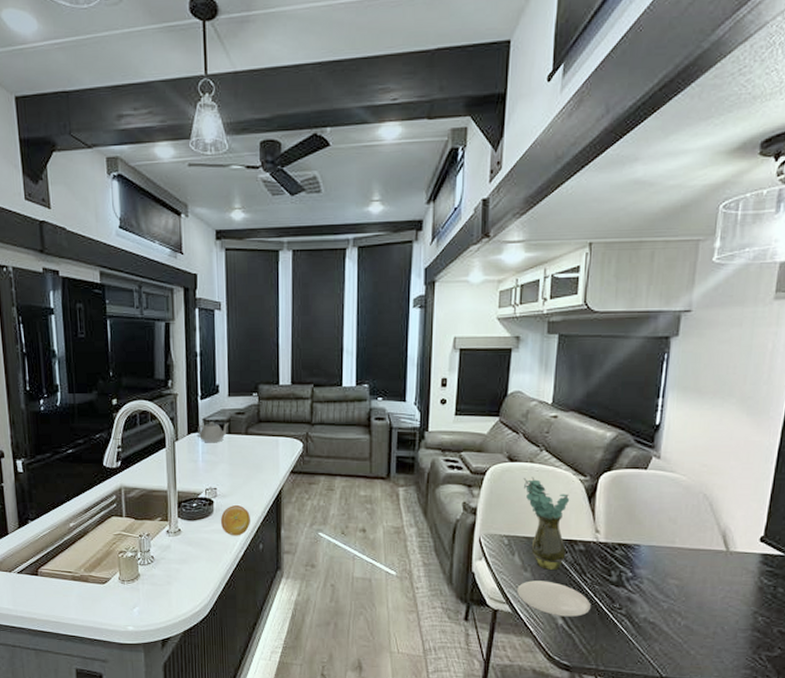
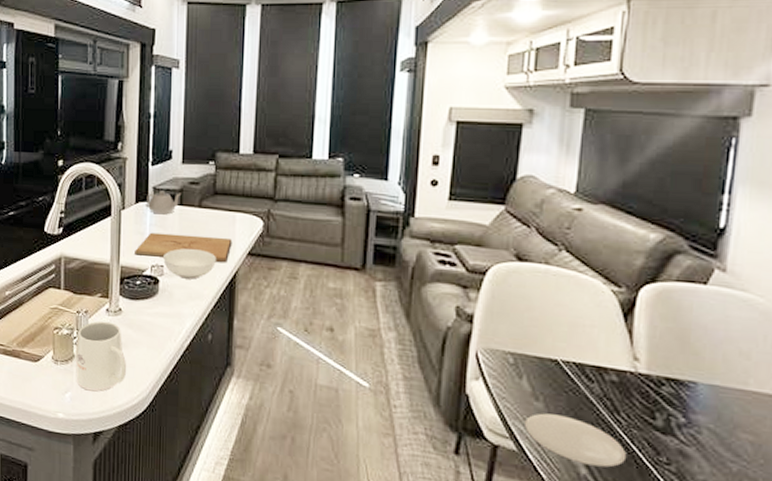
mug: none [140,542,188,604] -> present [76,321,126,392]
cutting board: none [190,459,277,481] -> present [135,232,233,262]
bowl: none [216,471,264,498] -> present [163,248,217,279]
fruit: present [220,504,250,536] -> none [165,286,199,323]
vase: present [523,477,570,570] -> none [535,282,599,403]

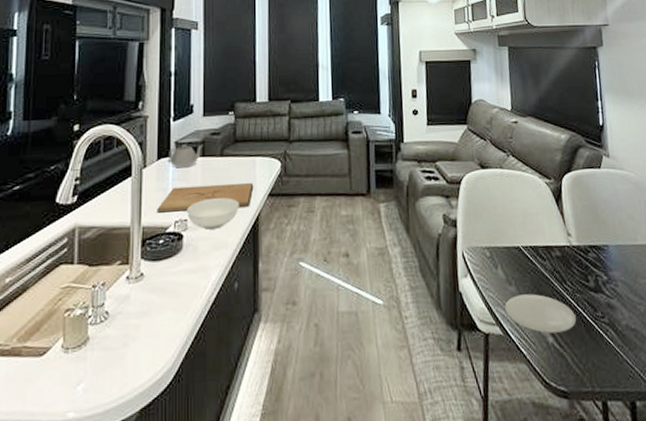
mug: present [76,321,126,392] -> none [90,290,149,376]

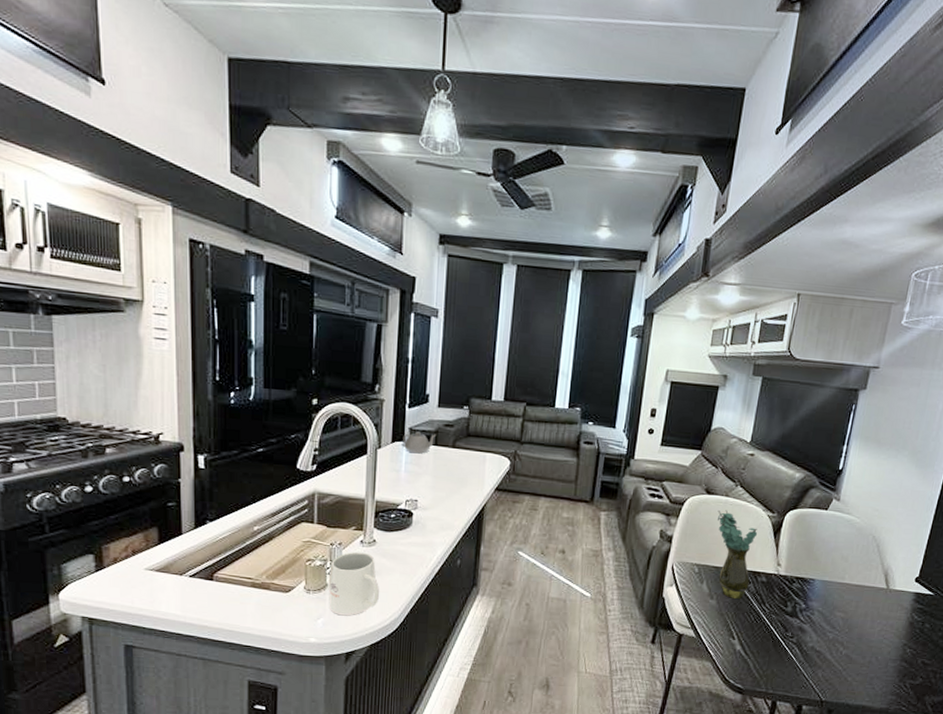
mug: none [90,290,149,376] -> present [329,552,379,616]
cutting board: present [157,183,254,213] -> none [390,470,482,497]
bowl: present [187,197,240,230] -> none [418,484,468,512]
vase: none [496,183,545,281] -> present [718,510,758,599]
plate: present [505,294,576,334] -> none [702,608,767,643]

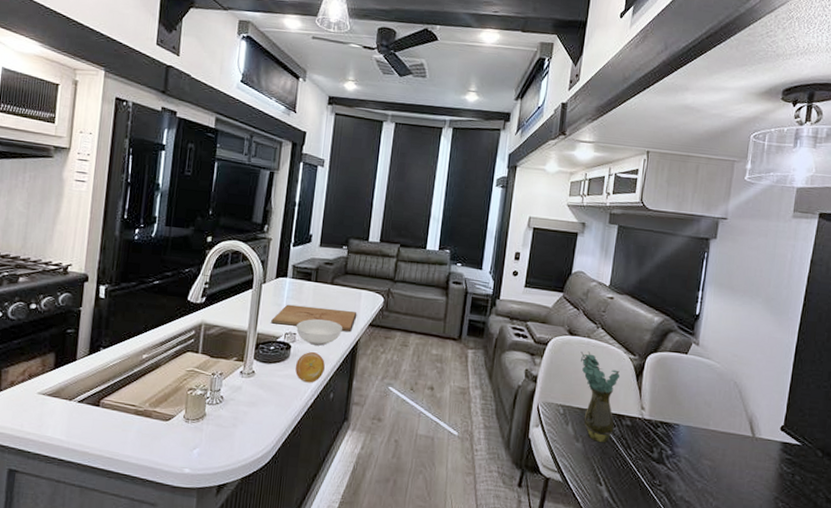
mug: present [329,552,379,616] -> none [205,382,255,447]
cutting board: none [390,470,482,497] -> present [271,304,357,331]
teapot: present [401,431,437,454] -> none [284,268,317,290]
bowl: none [418,484,468,512] -> present [296,319,343,346]
fruit: none [418,518,450,550] -> present [295,351,325,383]

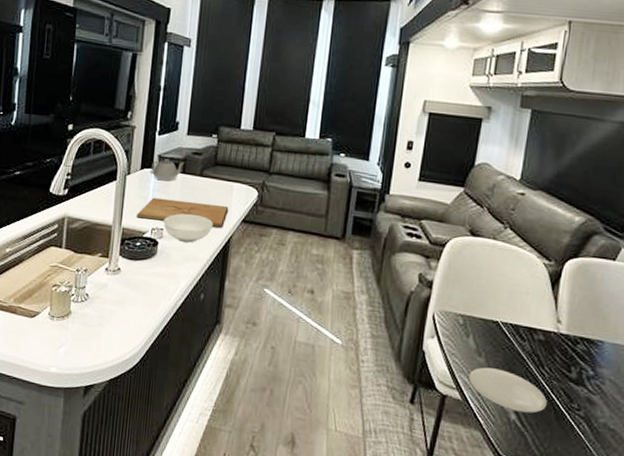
teapot: none [284,268,317,290] -> present [150,158,185,182]
fruit: present [295,351,325,383] -> none [163,248,195,283]
plate: none [568,451,634,491] -> present [469,367,547,414]
vase: present [580,351,621,442] -> none [484,255,532,359]

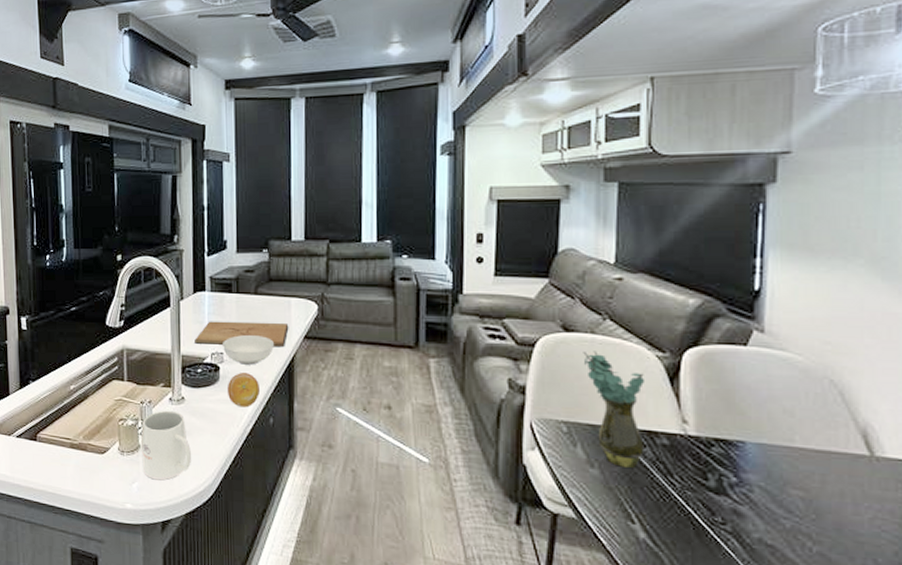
mug: none [71,279,121,347] -> present [141,410,191,481]
teapot: present [150,158,185,182] -> none [203,280,238,303]
fruit: none [163,248,195,283] -> present [226,371,260,408]
plate: present [469,367,547,414] -> none [582,479,682,530]
vase: none [484,255,532,359] -> present [583,351,646,468]

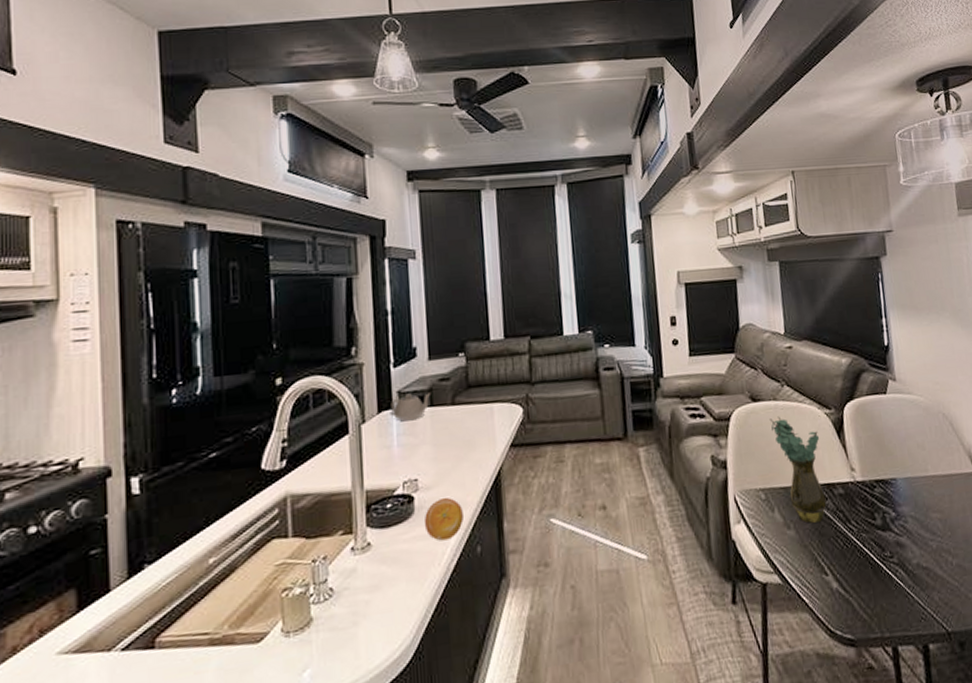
mug: present [141,410,191,481] -> none [314,562,382,660]
cutting board: present [195,321,289,346] -> none [381,433,493,474]
teapot: none [203,280,238,303] -> present [390,392,431,422]
bowl: present [223,334,275,365] -> none [416,451,478,489]

